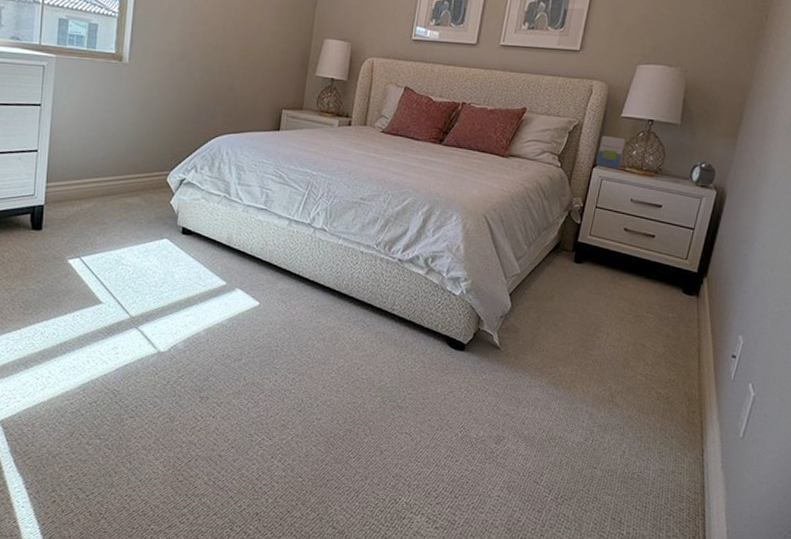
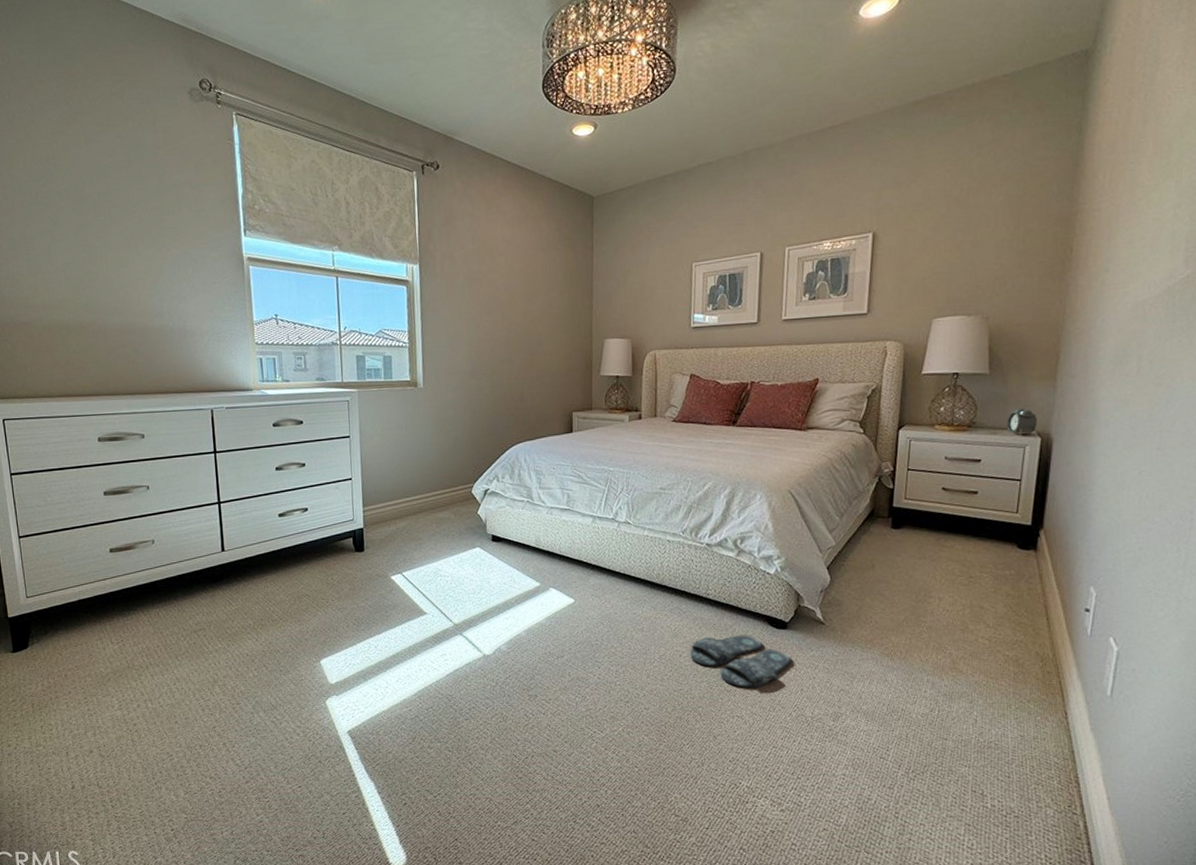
slippers: none [368,352,465,407] -> present [690,635,792,689]
book: present [596,135,626,169] -> none [901,395,931,428]

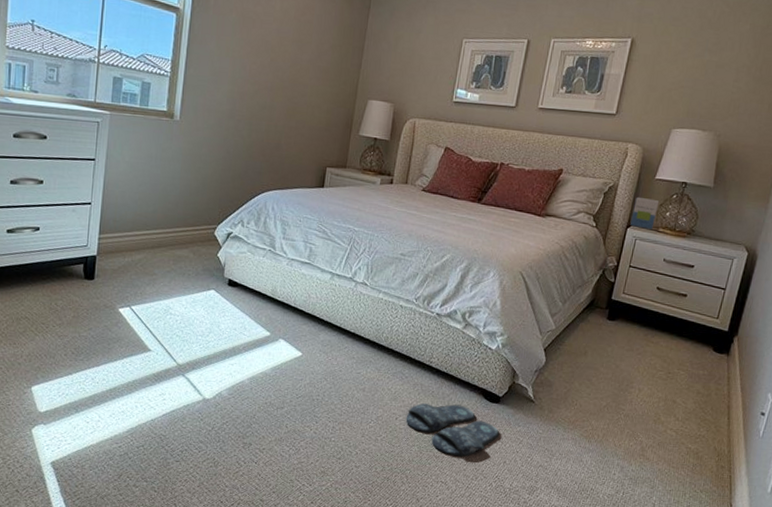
book: none [901,395,931,428] -> present [630,196,660,229]
alarm clock: present [1007,408,1037,435] -> none [720,222,748,249]

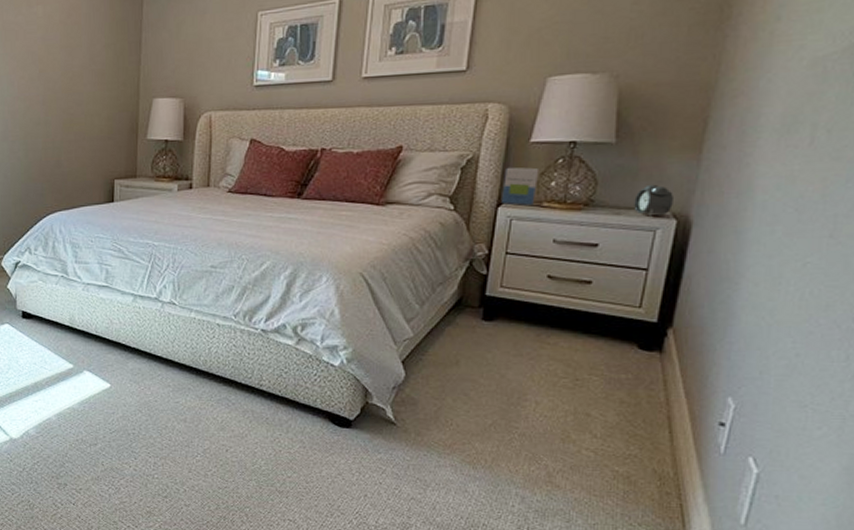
slippers: present [405,403,500,457] -> none [238,432,356,491]
alarm clock: none [720,222,748,249] -> present [634,184,673,216]

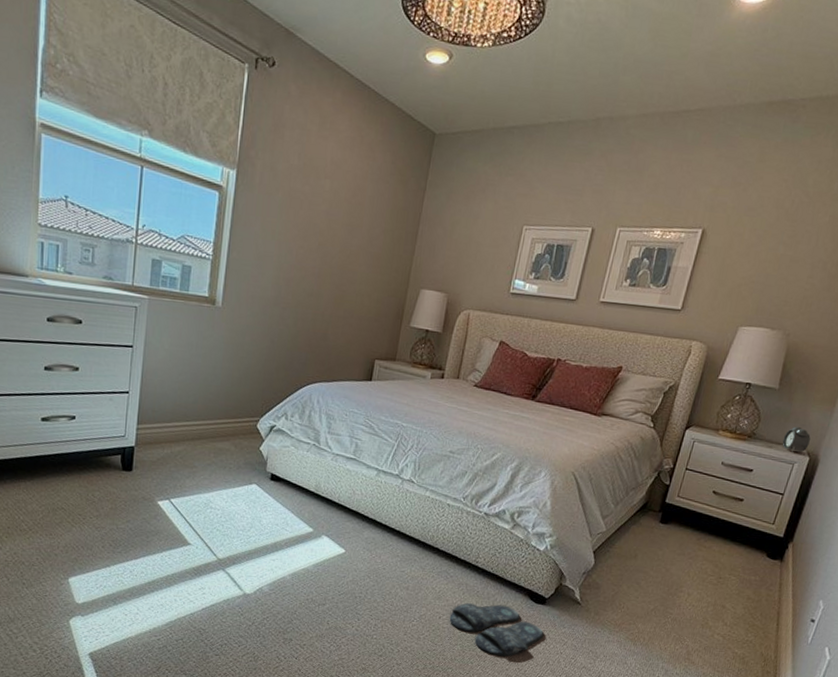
slippers: none [238,432,356,491] -> present [449,603,545,657]
book: present [502,167,540,205] -> none [689,397,721,431]

